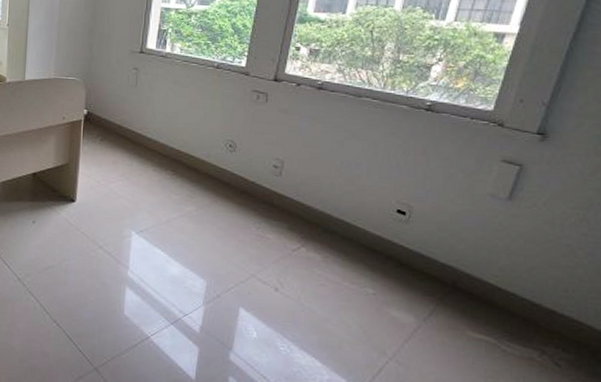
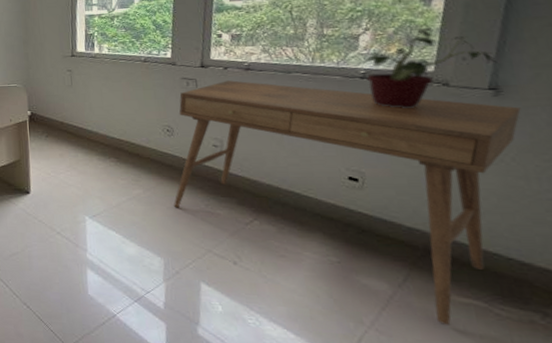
desk: none [225,98,560,359] -> present [174,80,521,325]
potted plant: none [430,64,551,146] -> present [363,27,497,108]

